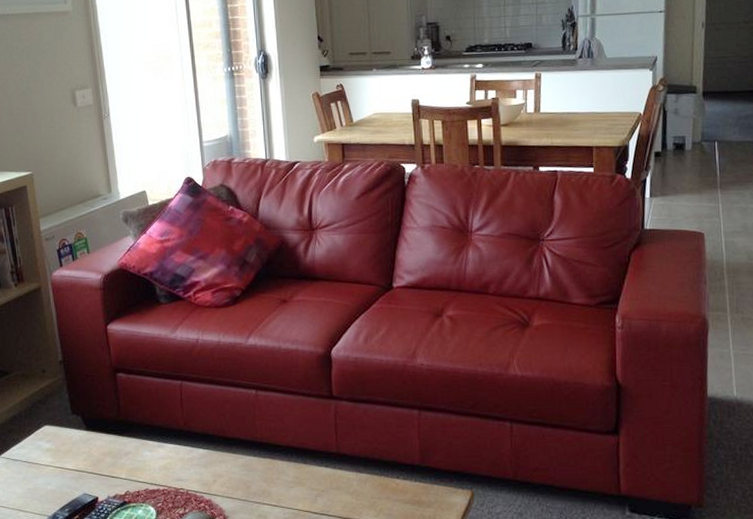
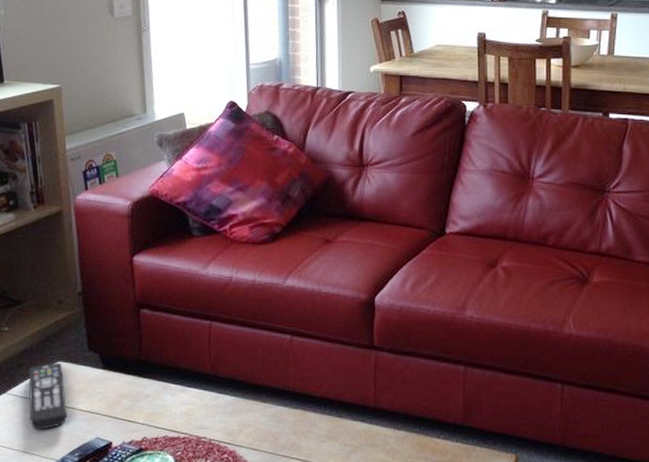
remote control: none [18,426,56,489] -> present [28,362,67,430]

